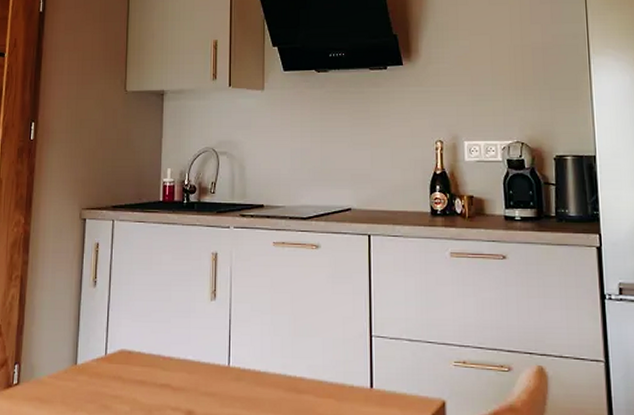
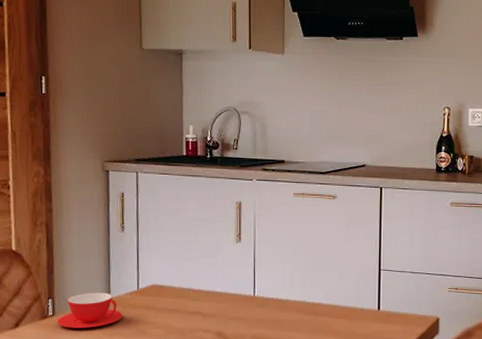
teacup: none [20,357,88,401] -> present [56,292,123,328]

